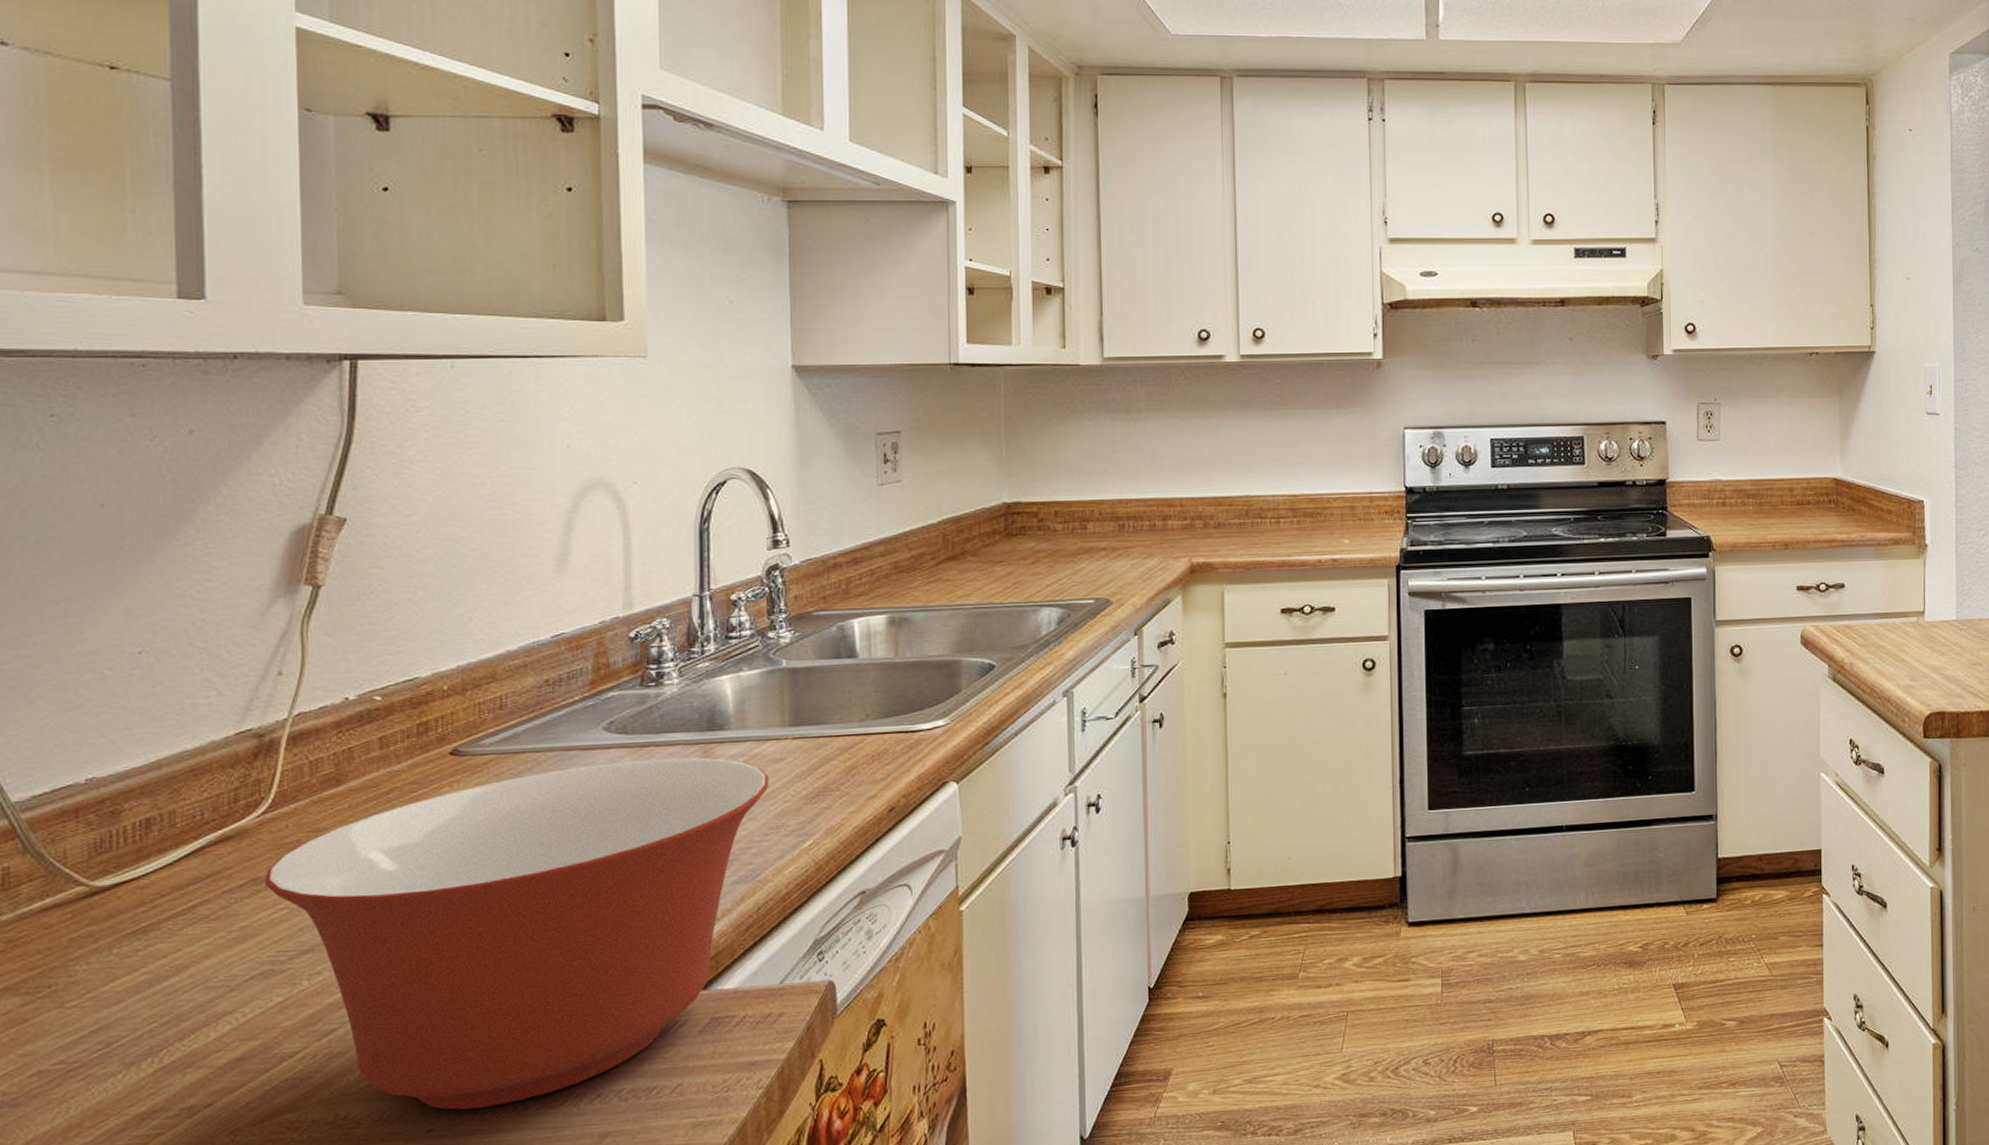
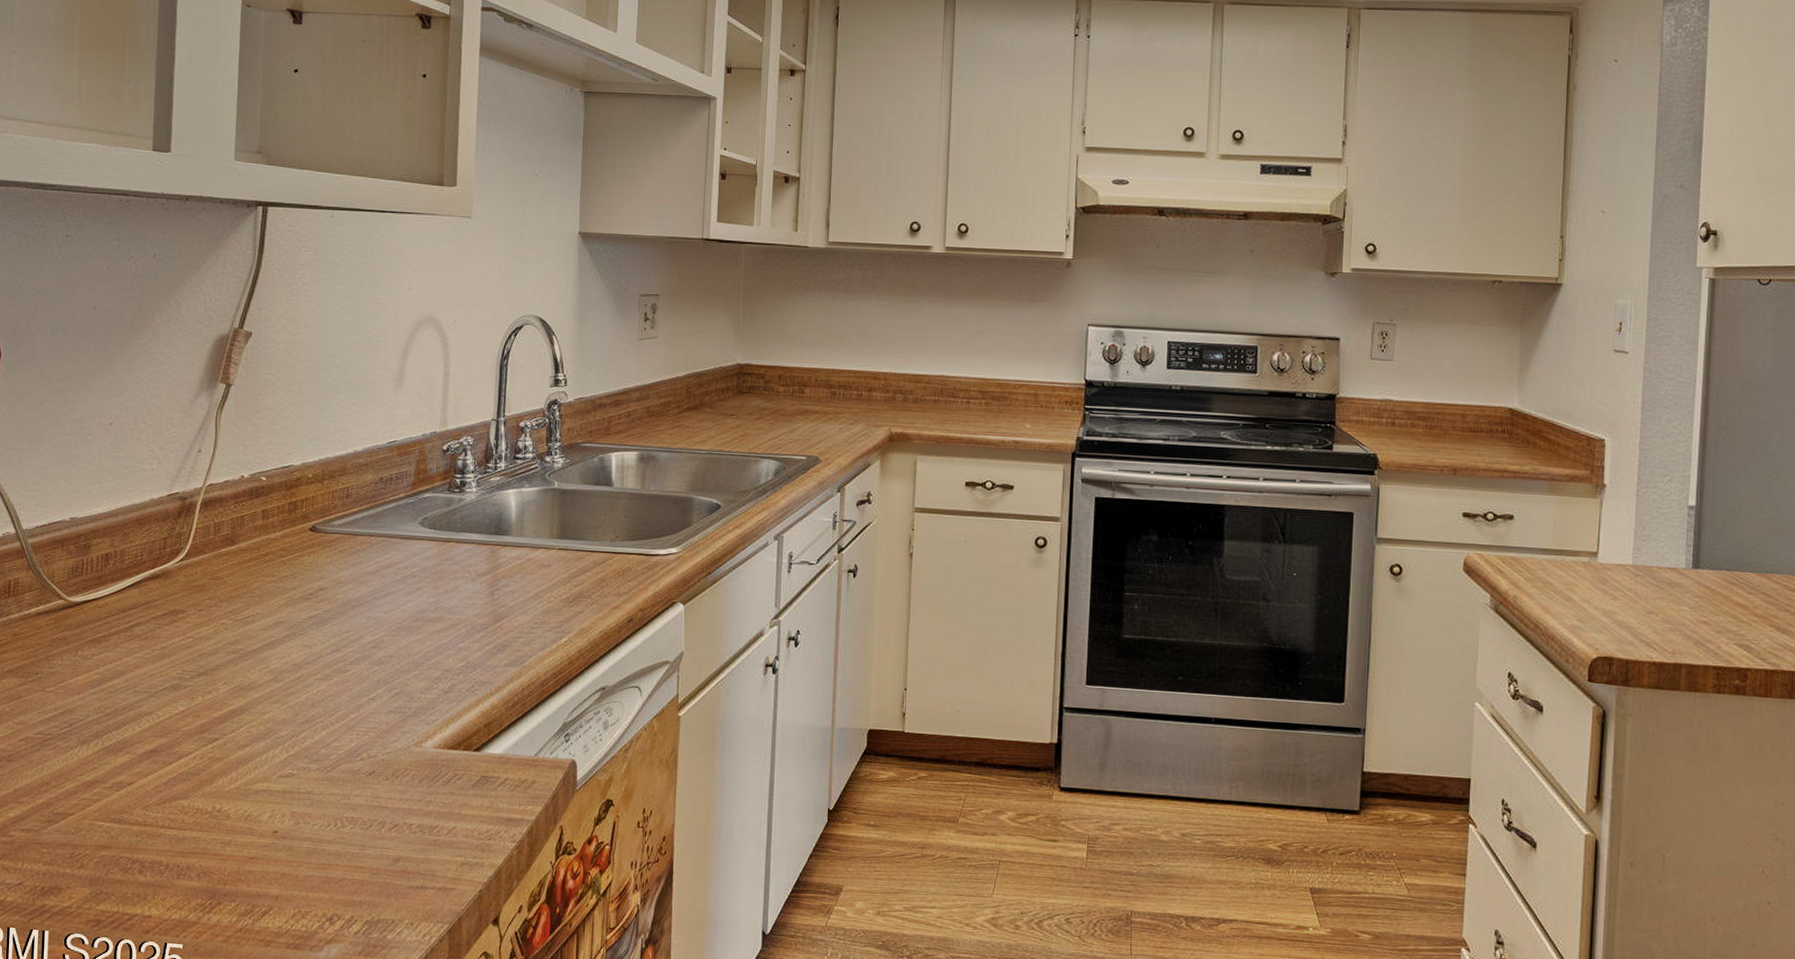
mixing bowl: present [264,757,769,1111] -> none [178,552,538,821]

